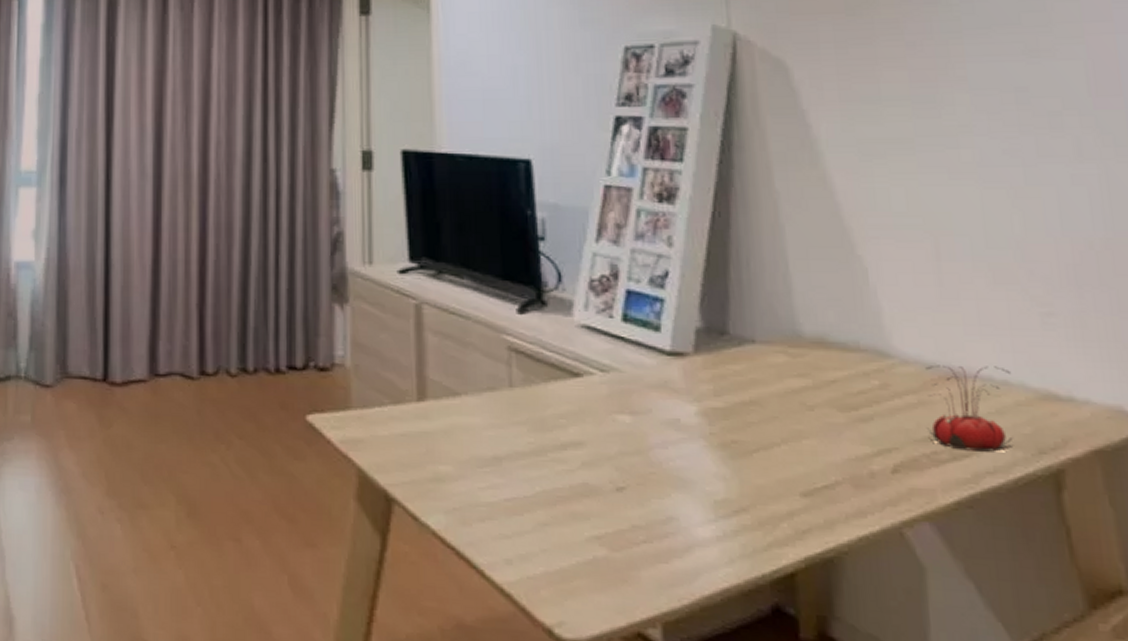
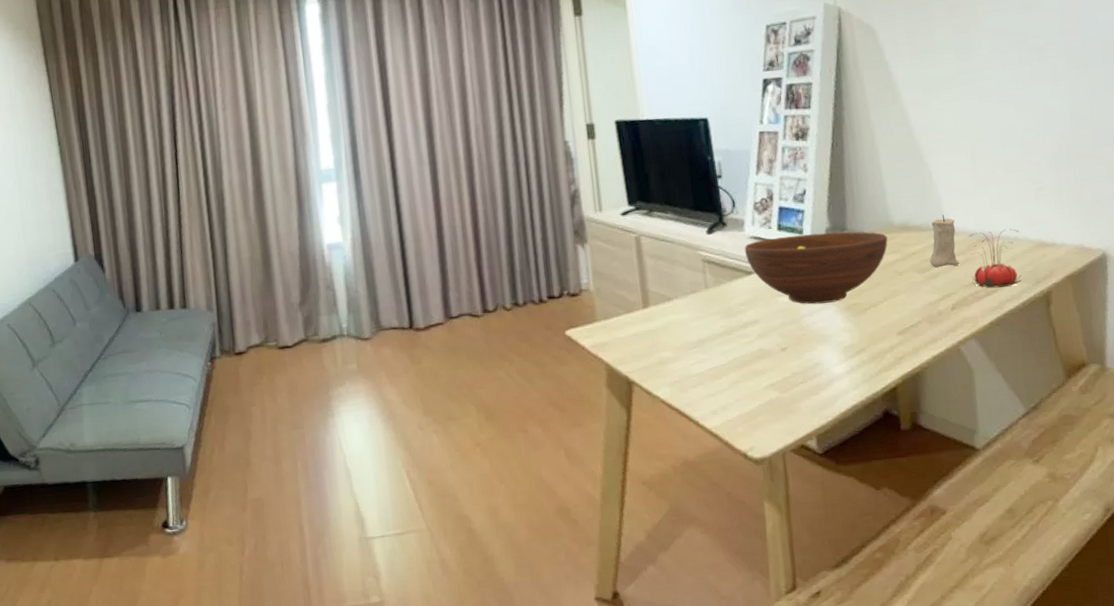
fruit bowl: none [570,331,792,434] -> present [744,231,888,305]
candle: none [859,332,908,409] -> present [930,215,960,268]

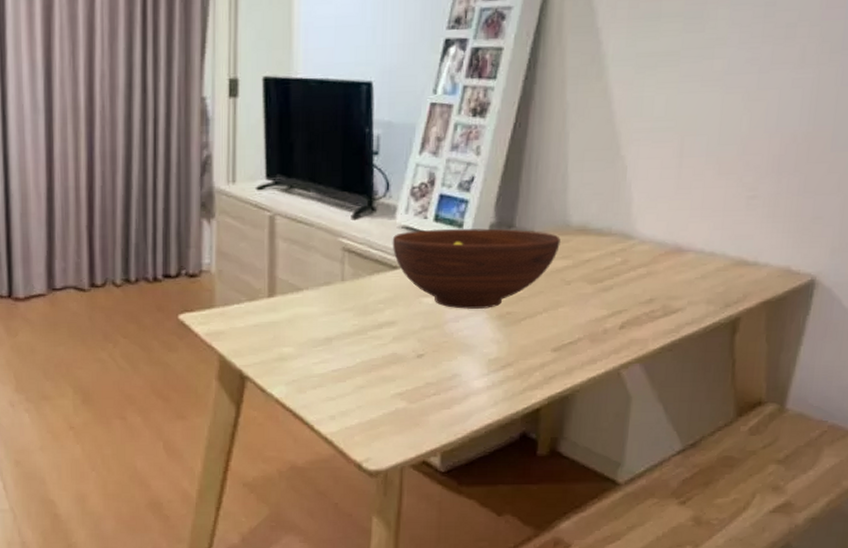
candle: present [930,215,960,268] -> none [605,219,643,279]
flower: present [969,228,1022,289] -> none [650,241,717,308]

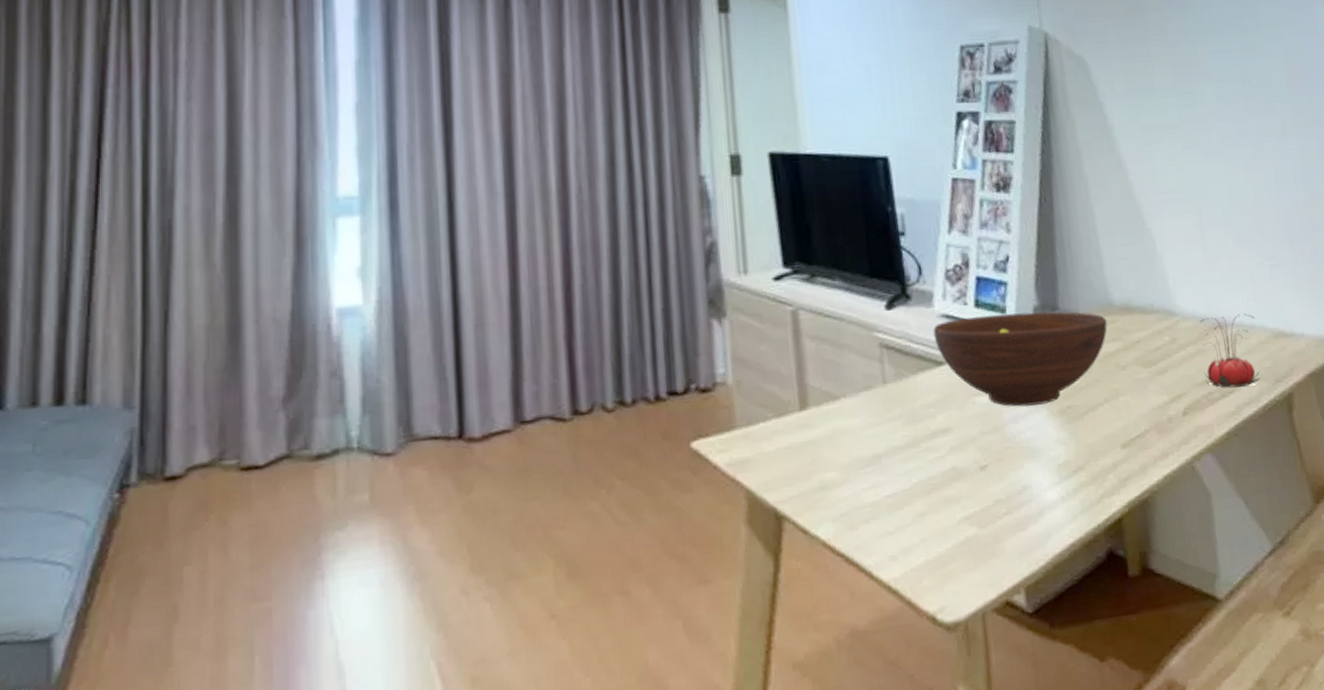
flower: none [650,241,717,308] -> present [1199,313,1261,388]

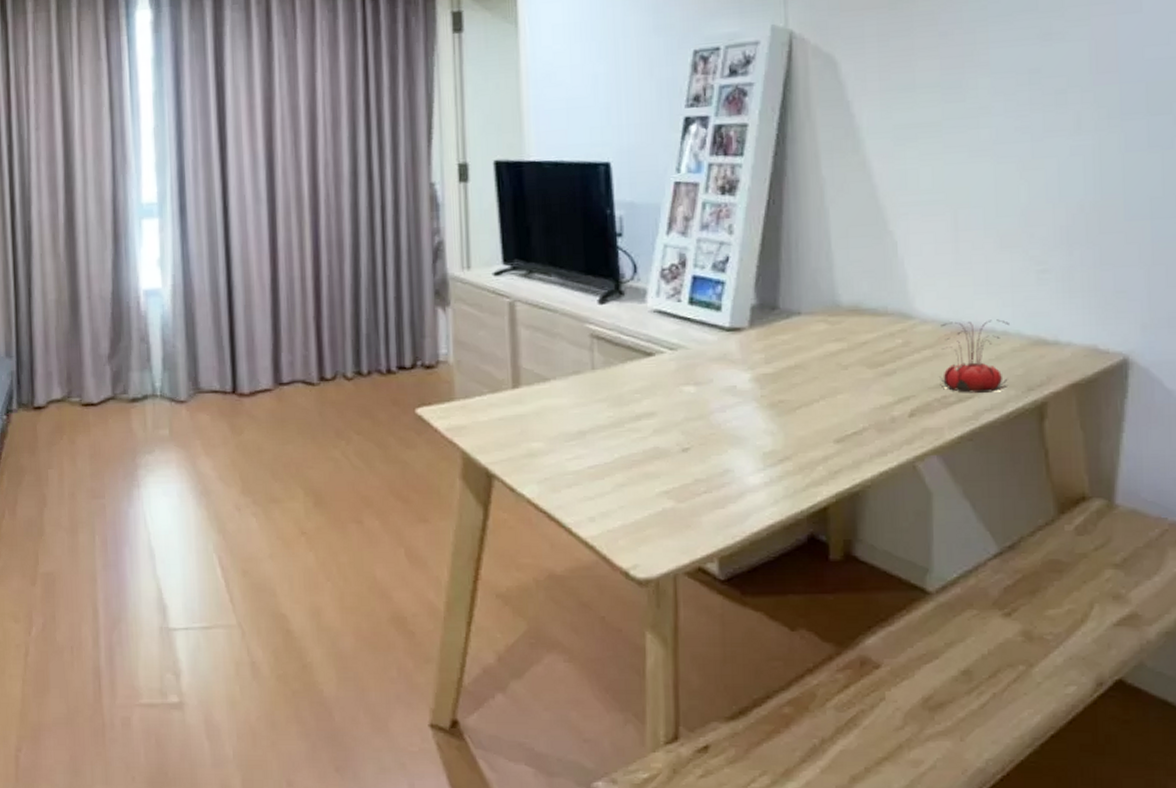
fruit bowl: present [933,311,1108,407] -> none [644,310,831,398]

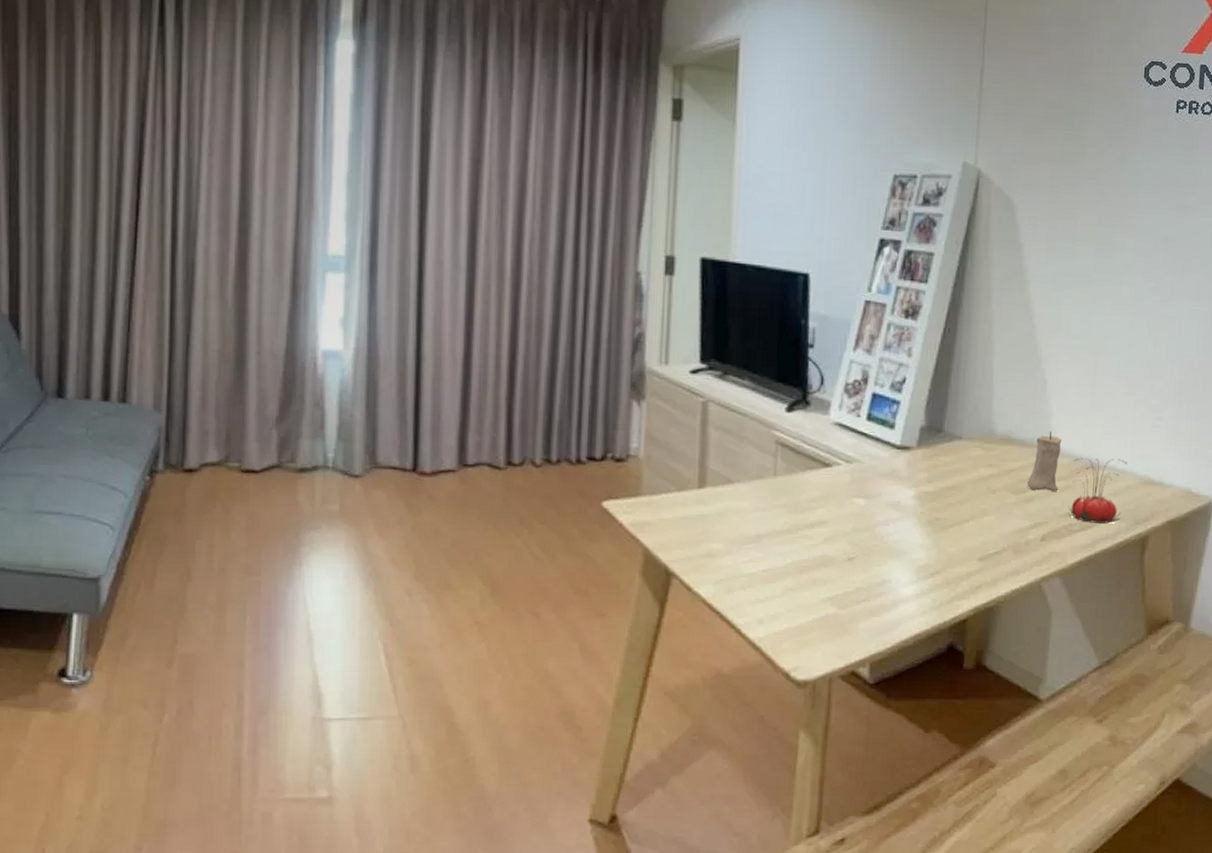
candle: none [885,297,925,363] -> present [1027,432,1062,492]

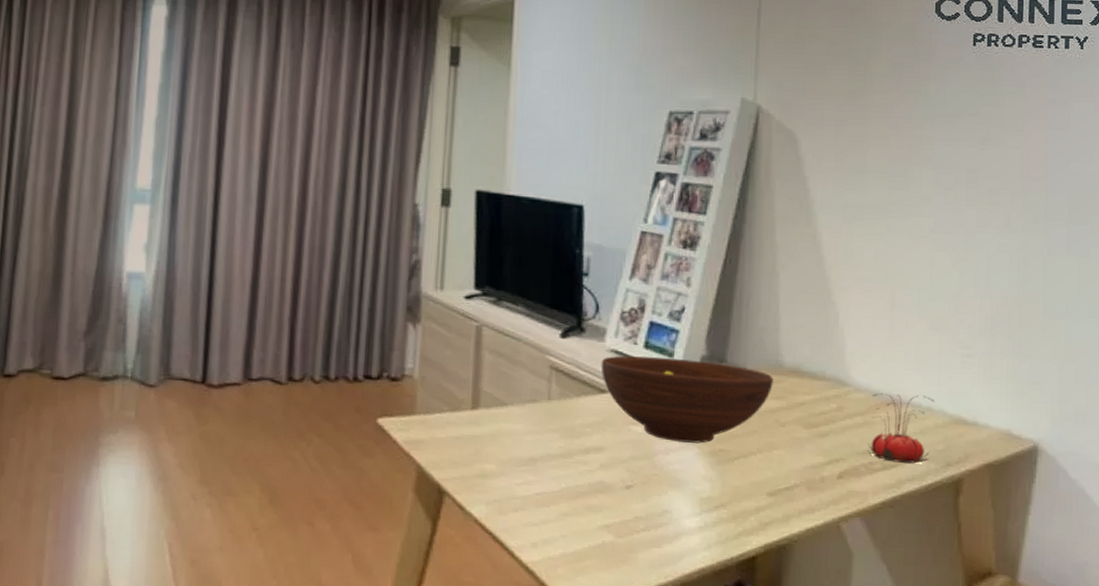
fruit bowl: none [825,428,986,513] -> present [601,355,773,444]
candle: present [1027,432,1062,492] -> none [820,365,858,427]

